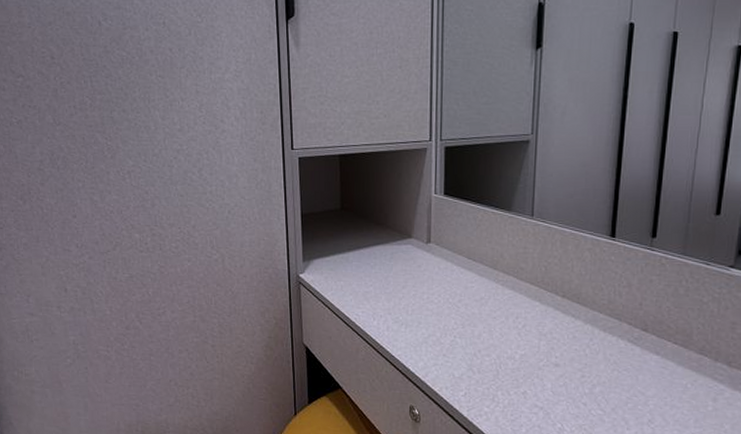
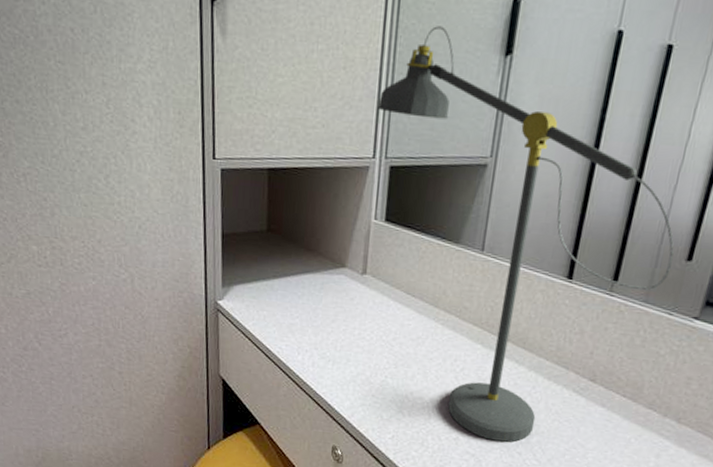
desk lamp: none [431,28,704,394] -> present [377,26,674,442]

